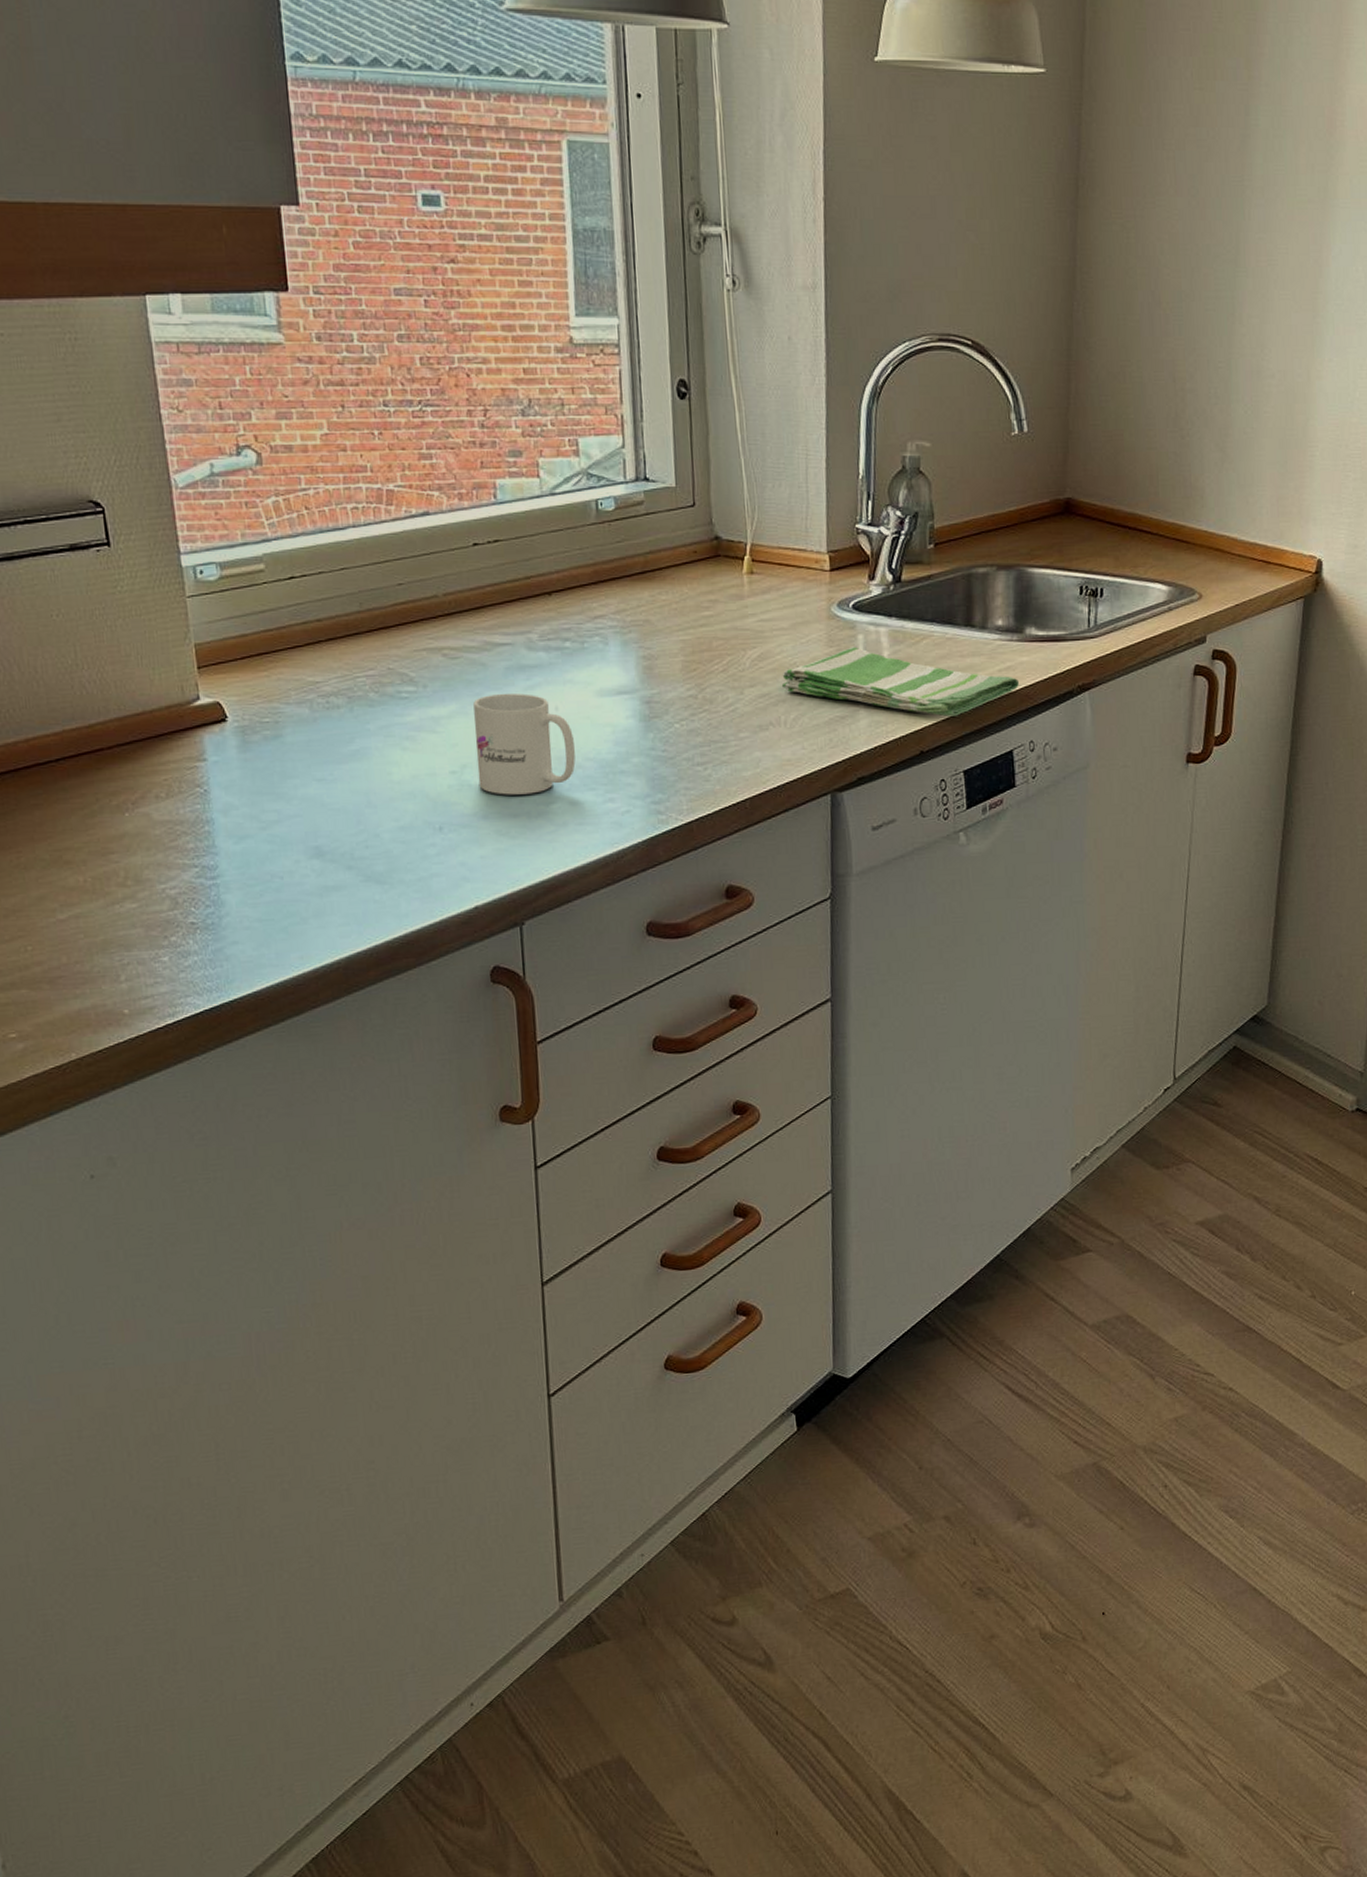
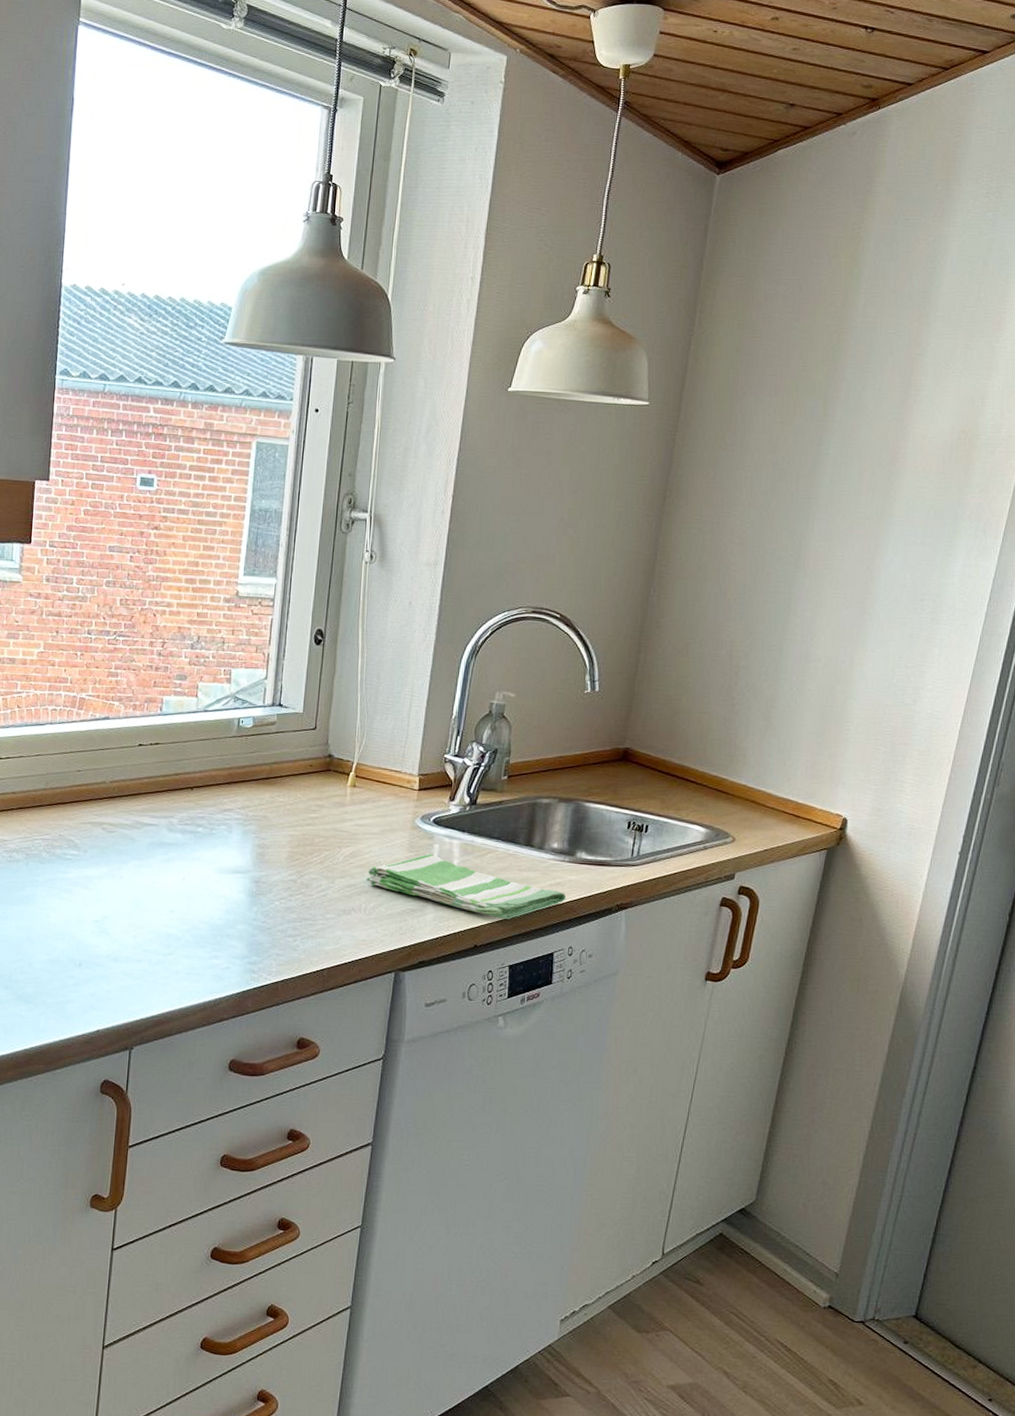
mug: present [473,693,576,795] -> none [114,863,194,945]

